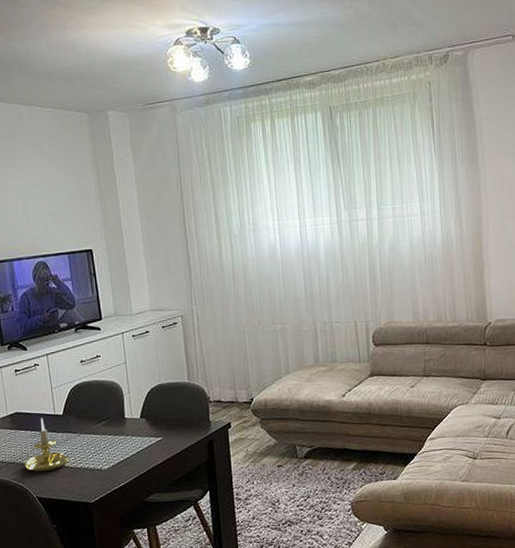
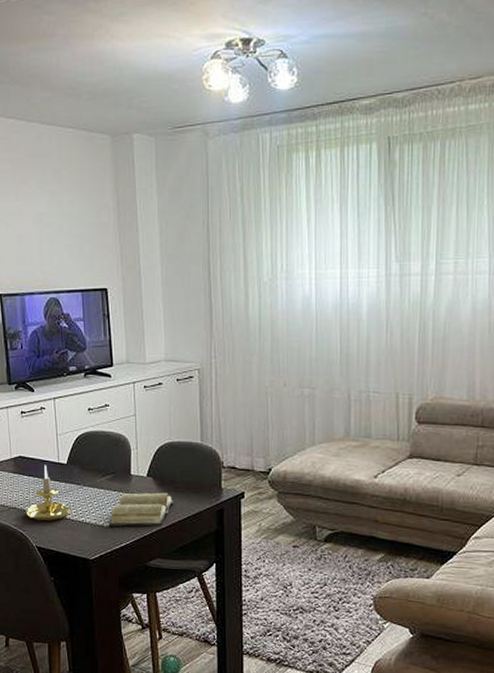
diary: none [106,431,168,469] -> present [108,492,174,527]

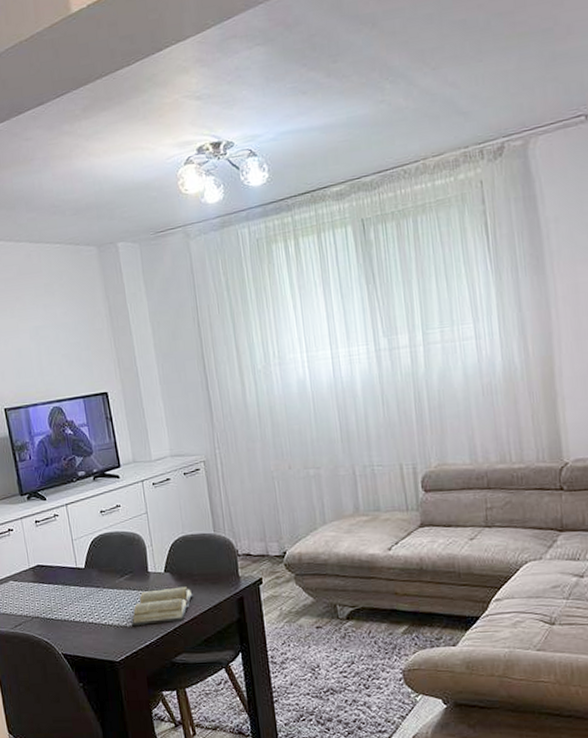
candle holder: present [26,464,71,521] -> none [48,571,93,628]

